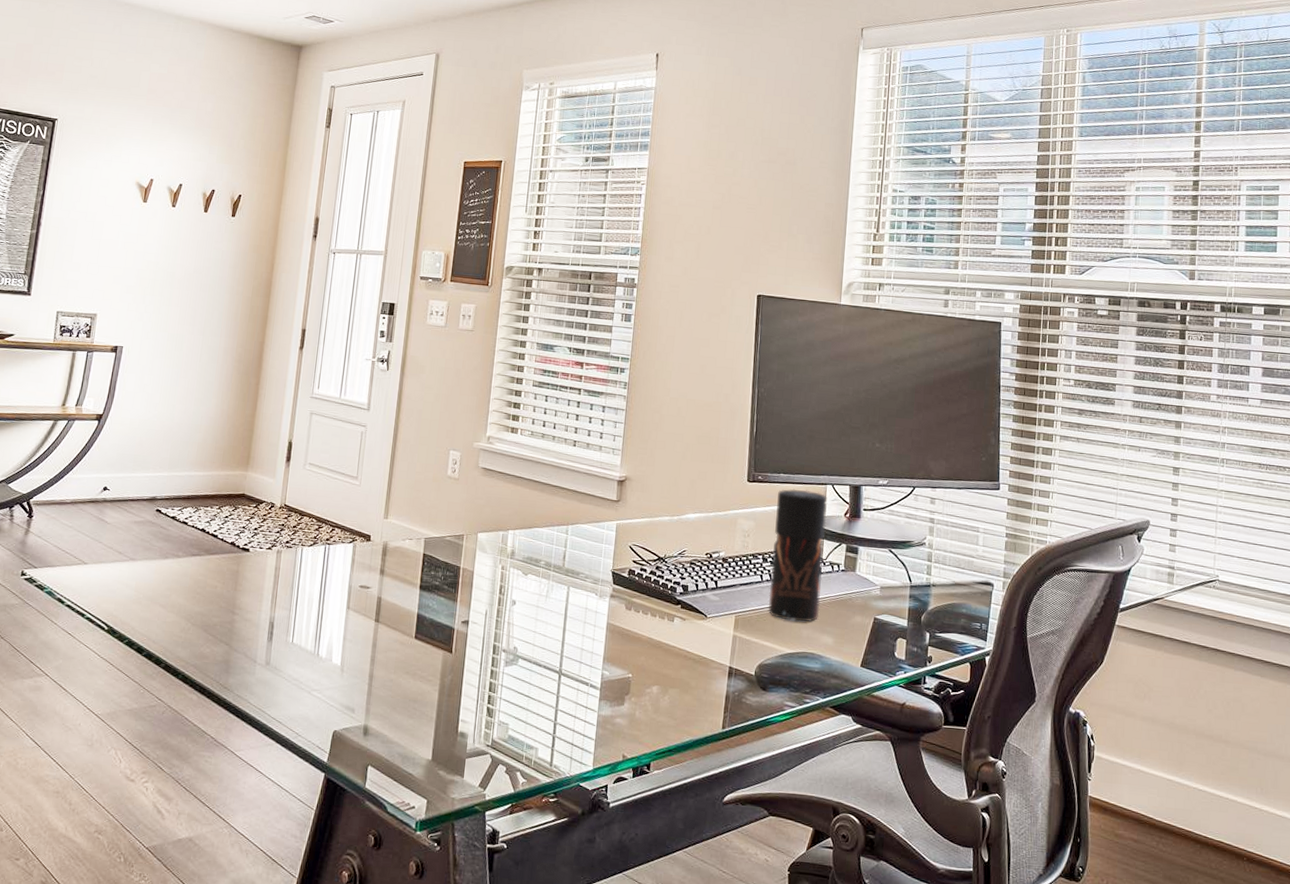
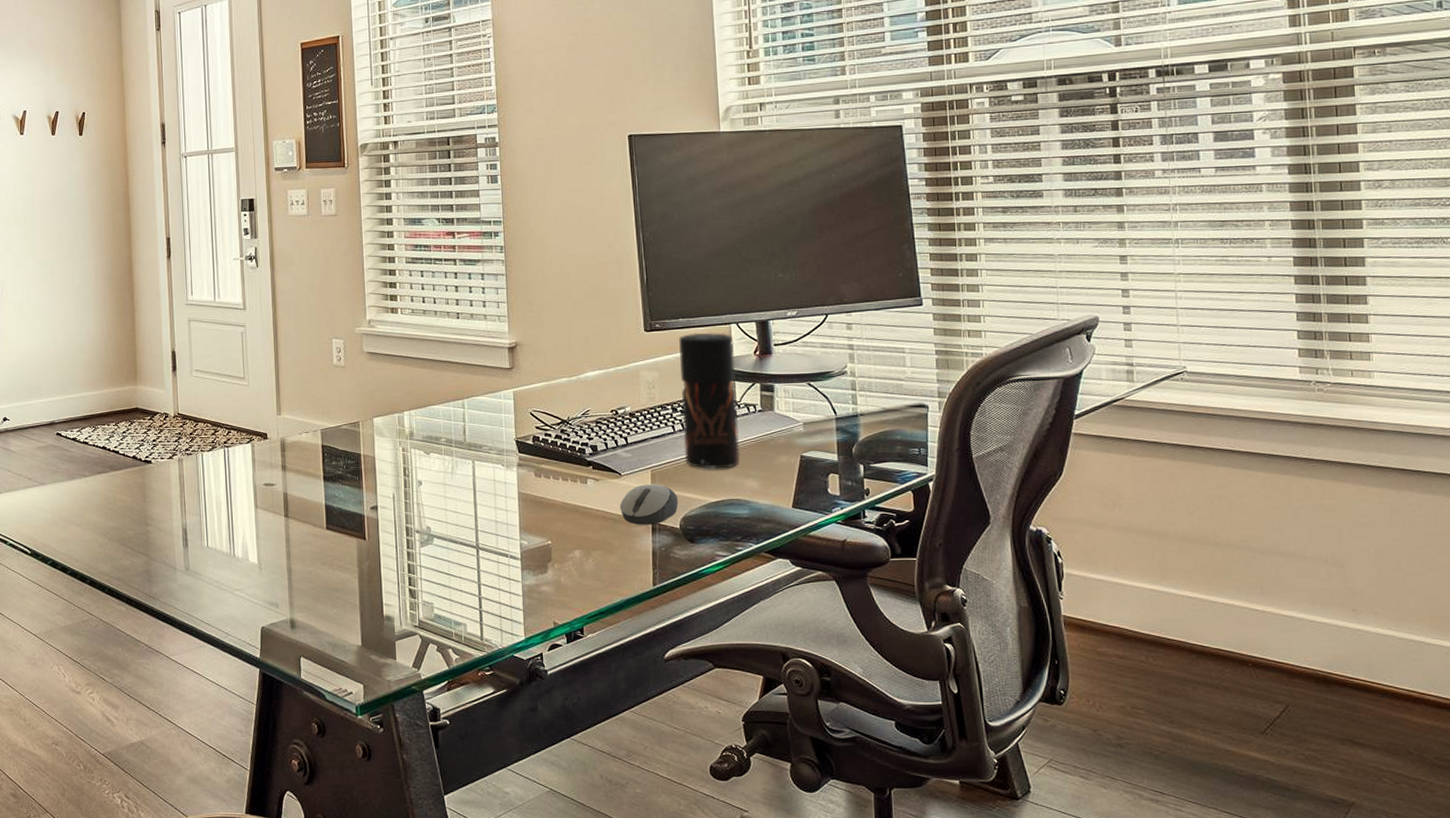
computer mouse: none [701,628,757,669] -> present [619,484,679,525]

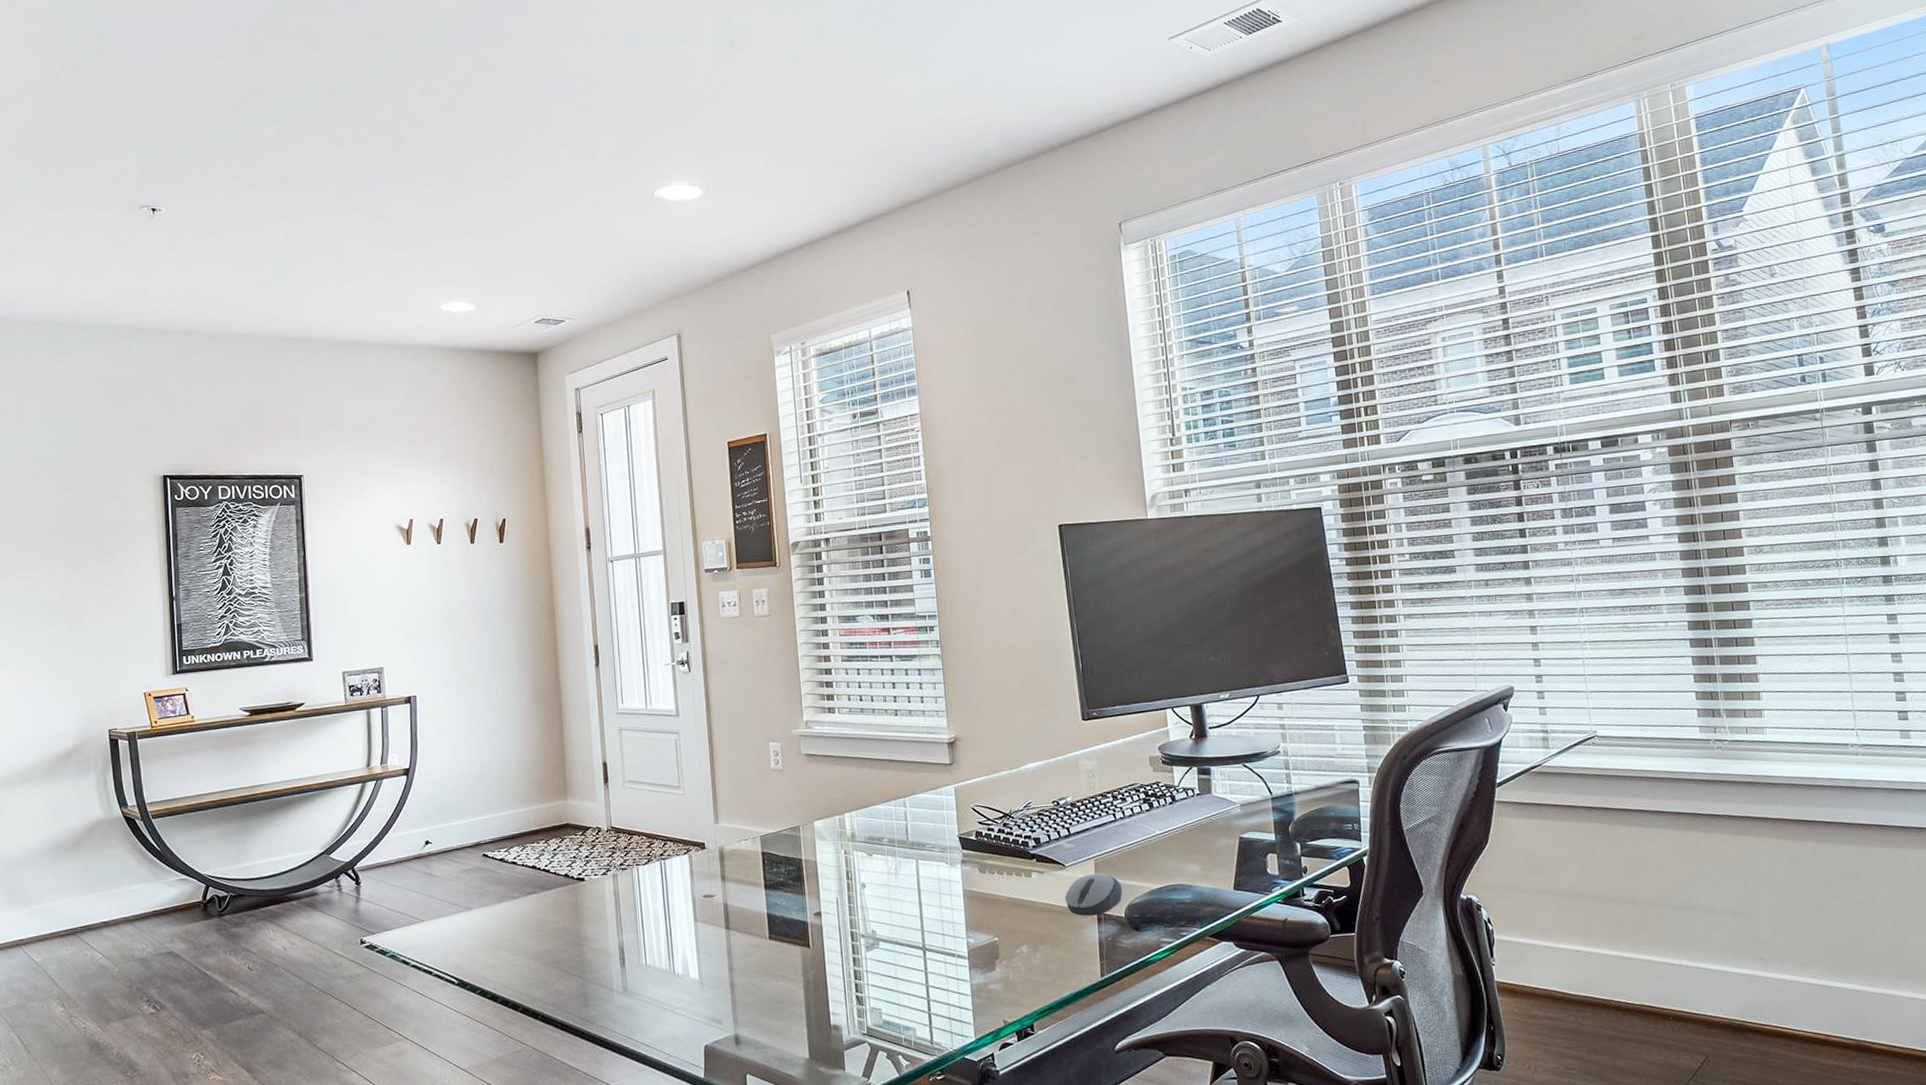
pepper grinder: present [679,332,741,469] -> none [1116,718,1181,856]

